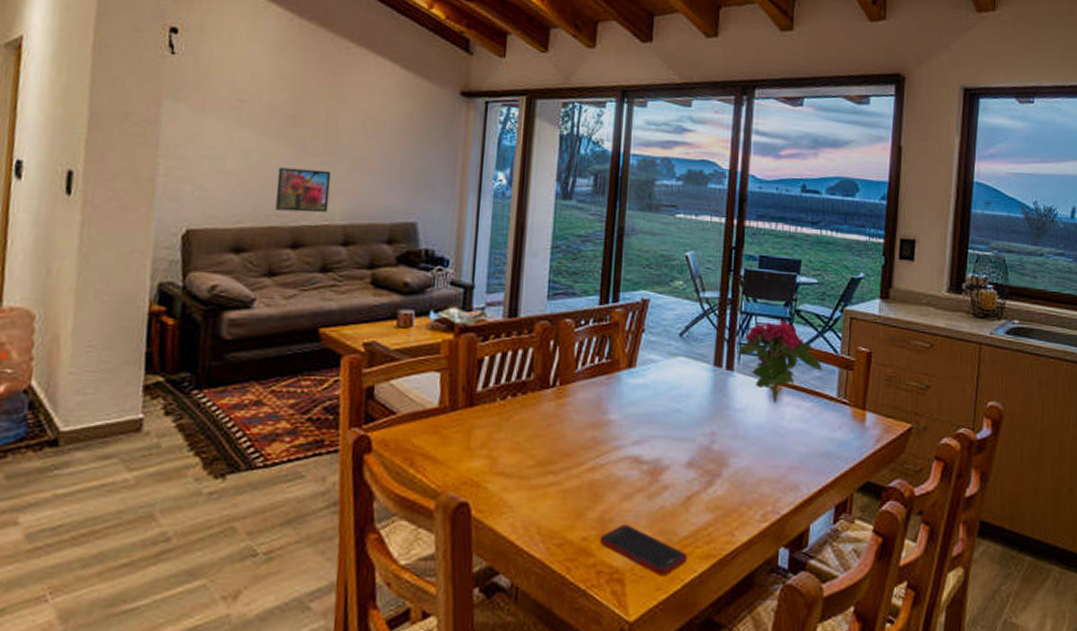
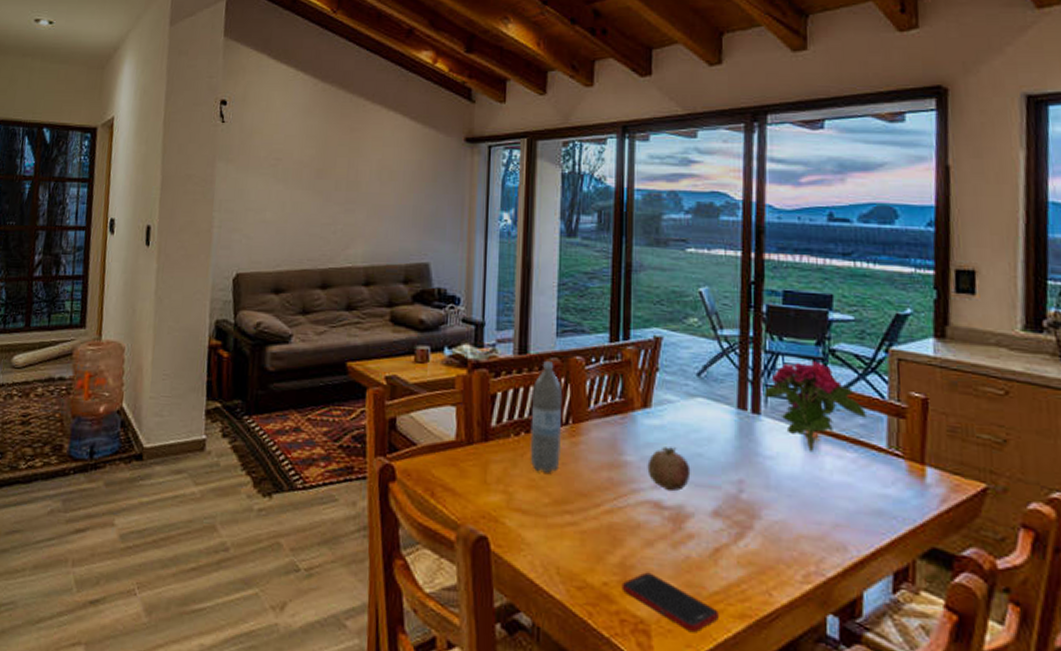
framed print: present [275,167,332,213] -> none [307,216,353,256]
water bottle: none [515,324,551,435] -> present [530,361,563,473]
fruit: none [629,404,669,447] -> present [647,447,691,492]

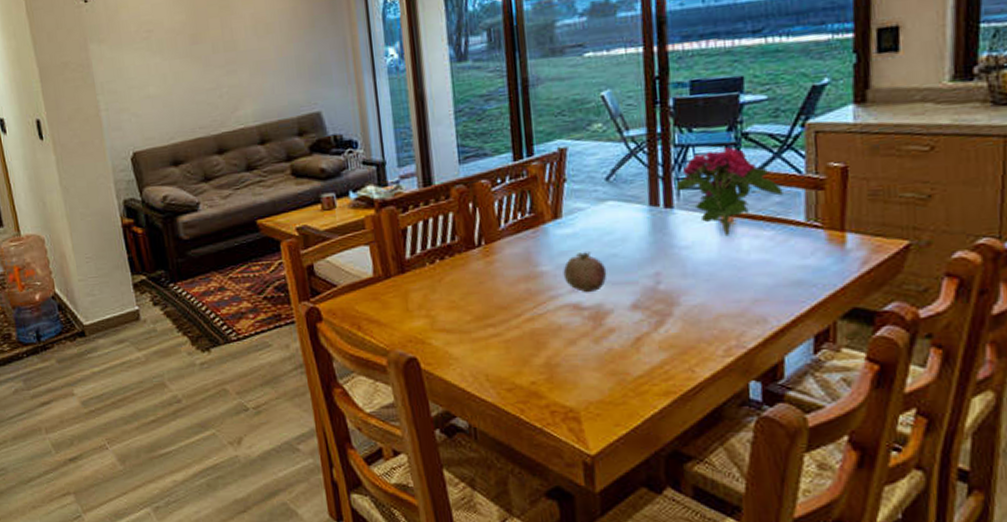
water bottle: present [530,361,563,473] -> none [441,189,478,294]
cell phone: present [621,572,719,632] -> none [549,367,644,412]

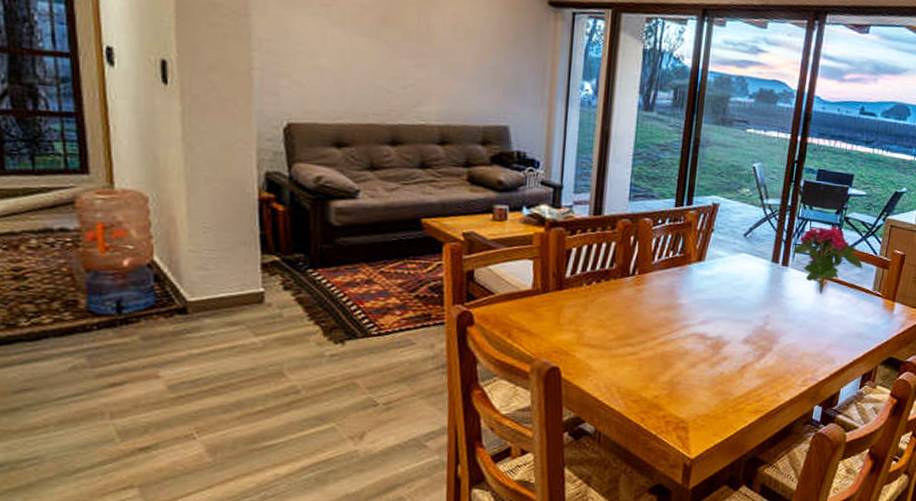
fruit: present [563,252,607,293] -> none [697,292,731,326]

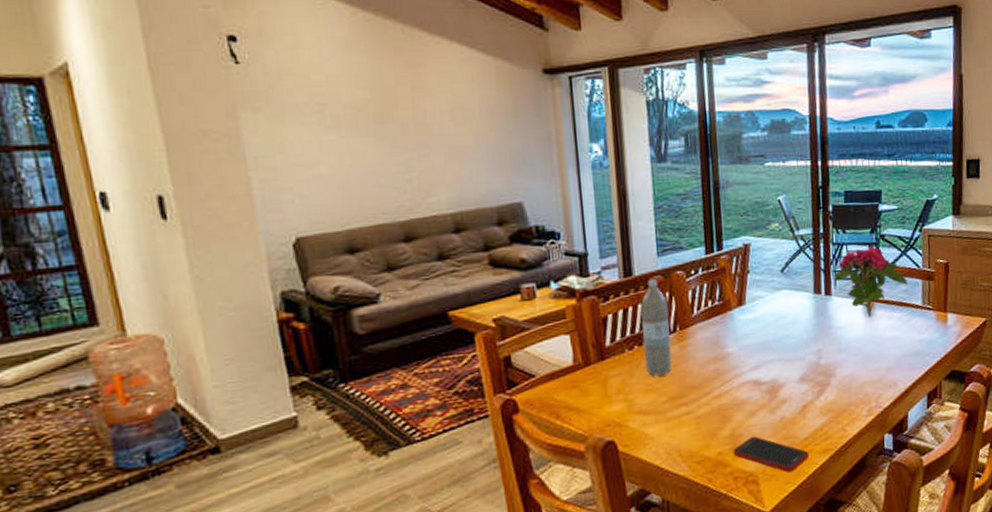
water bottle: none [599,222,632,315] -> present [640,280,673,377]
cell phone: none [669,386,740,425] -> present [733,436,809,472]

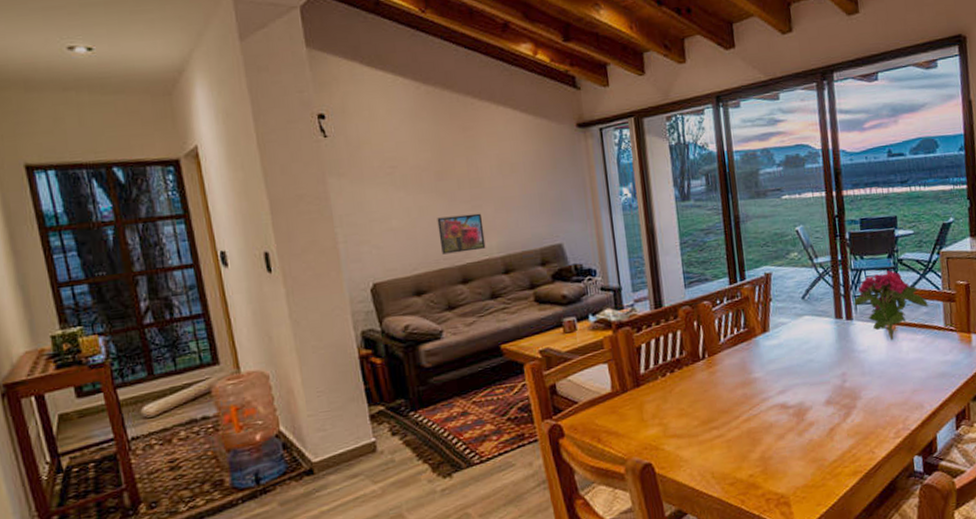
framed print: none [375,163,433,208] -> present [437,213,486,255]
water bottle: present [640,280,673,377] -> none [671,310,703,402]
cell phone: present [733,436,809,472] -> none [764,458,838,494]

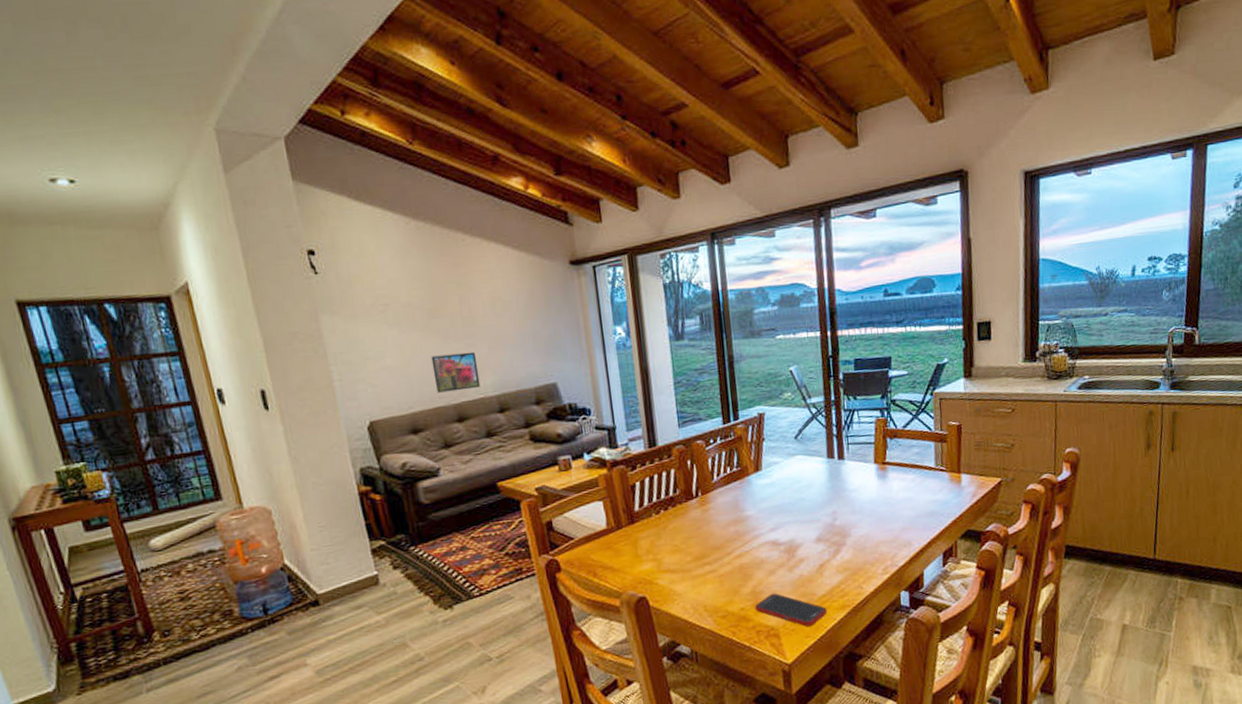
cell phone: none [764,458,838,494] -> present [754,593,827,627]
flower: present [854,270,928,341] -> none [846,410,920,481]

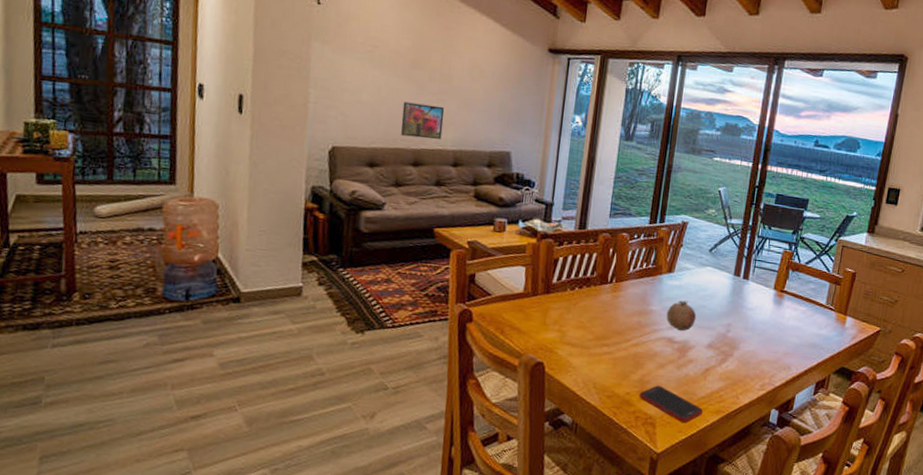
fruit: none [764,497,797,531] -> present [666,300,697,331]

